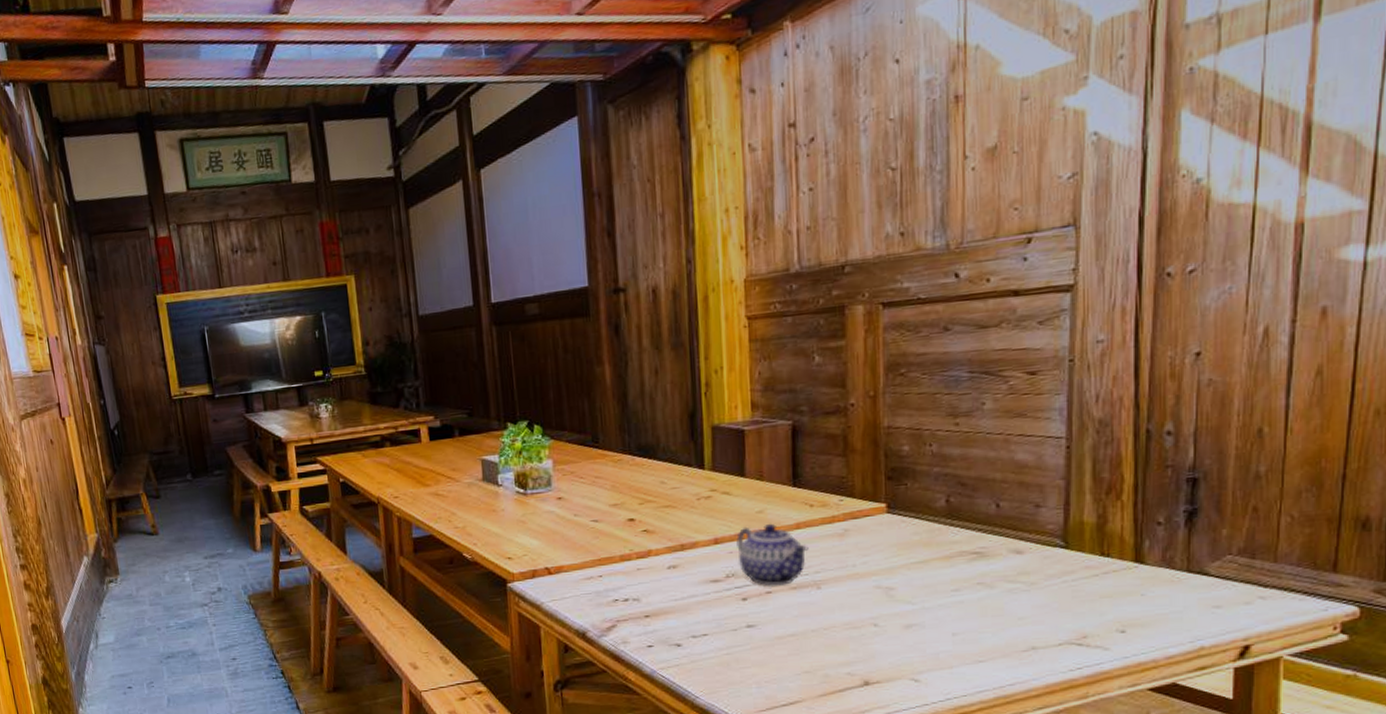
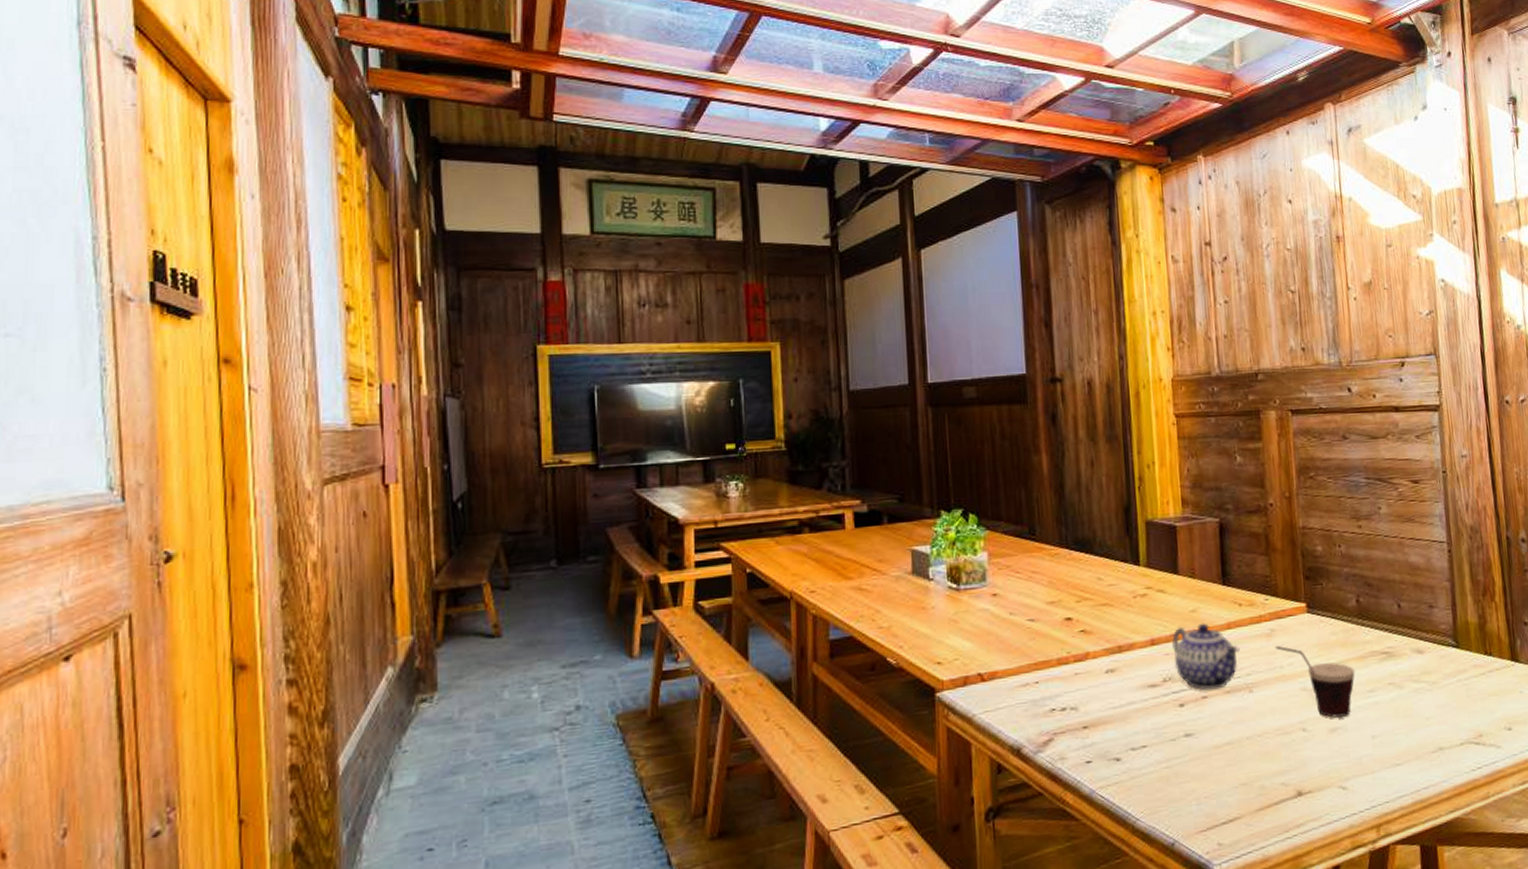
cup: none [848,544,939,615] -> present [1275,645,1355,718]

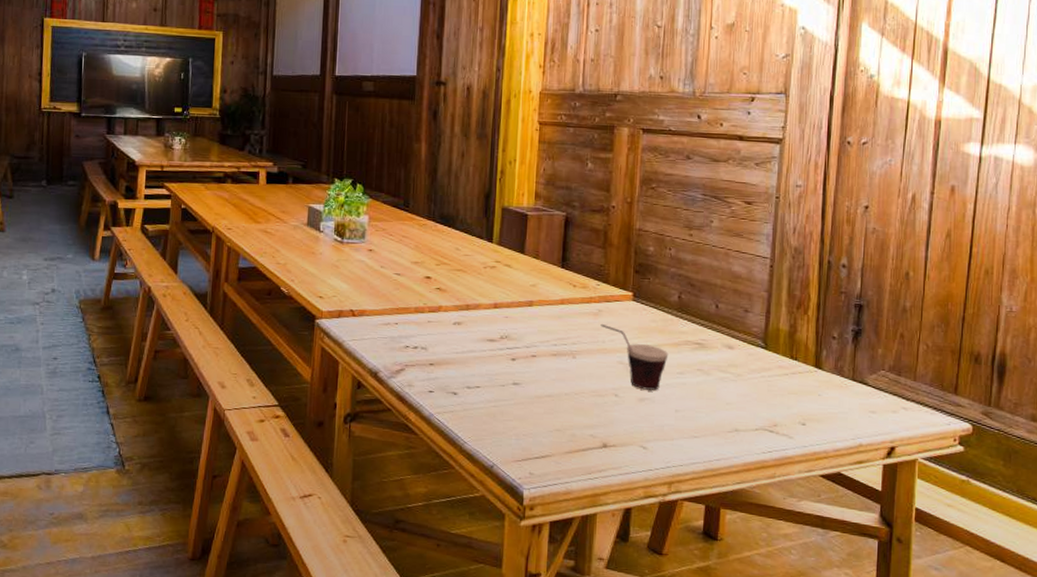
teapot: present [1172,623,1240,691] -> none [512,296,569,352]

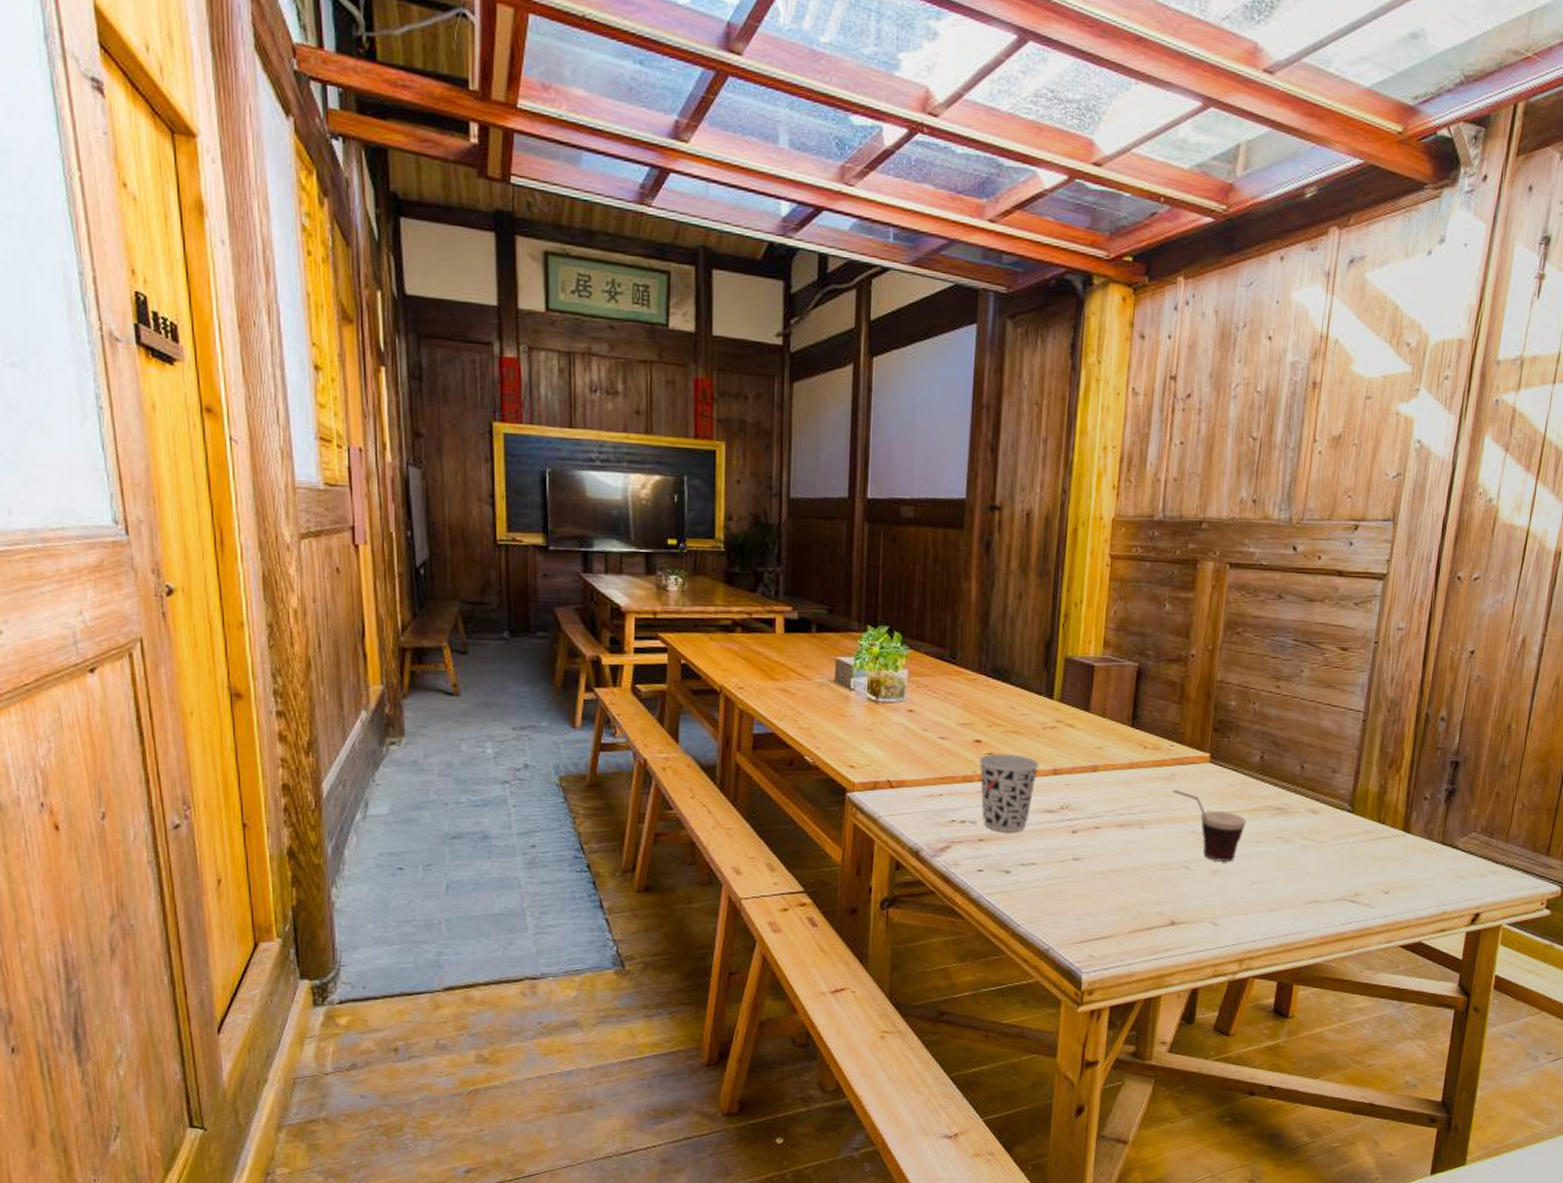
cup: none [429,288,481,358] -> present [979,753,1039,832]

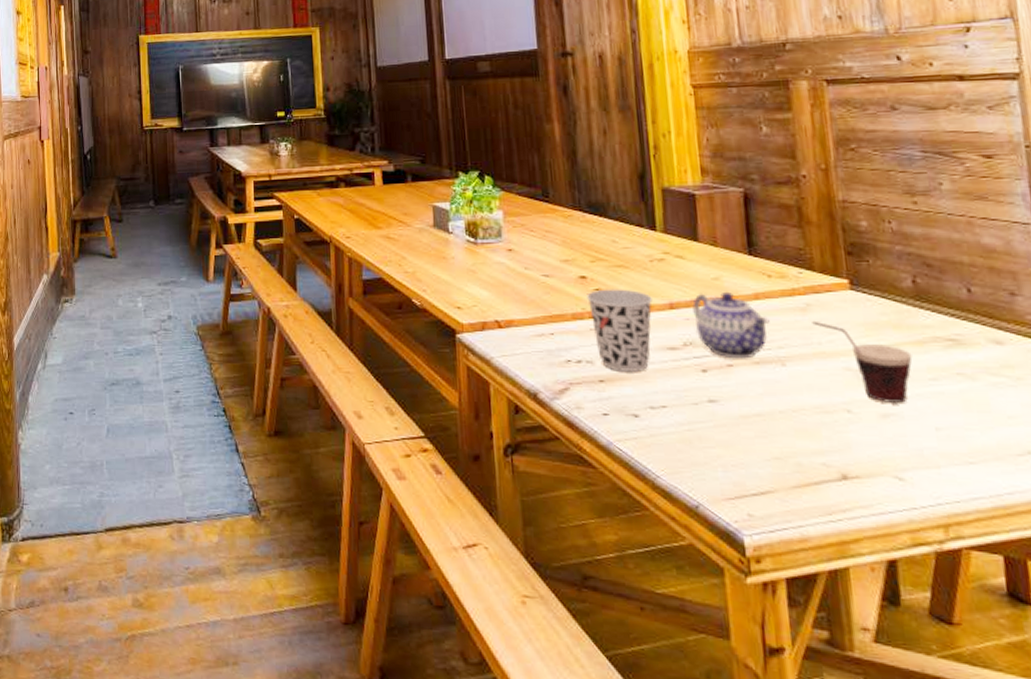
teapot: none [1073,760,1138,822] -> present [692,291,770,359]

